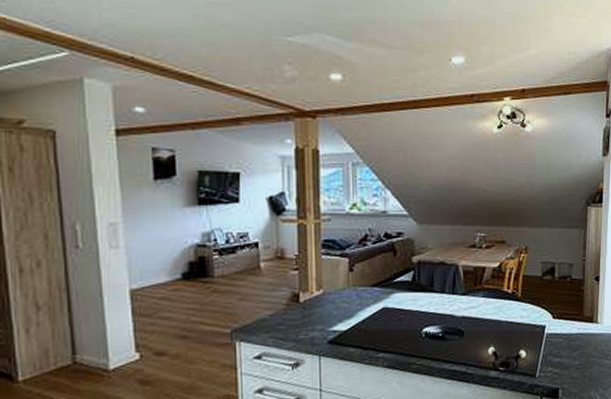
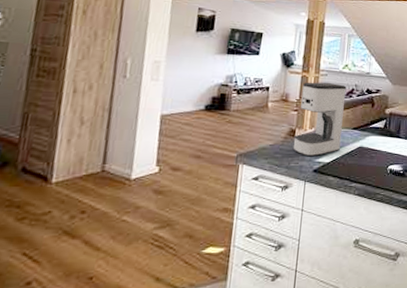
coffee maker: none [298,229,358,326] -> present [292,82,347,157]

